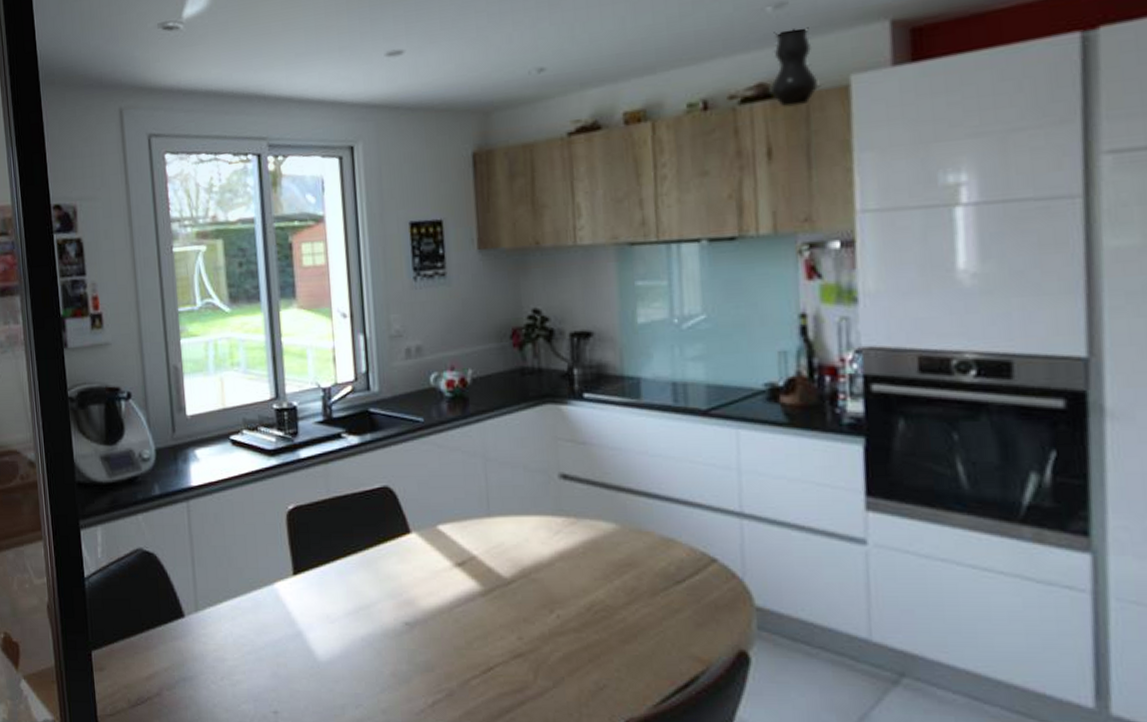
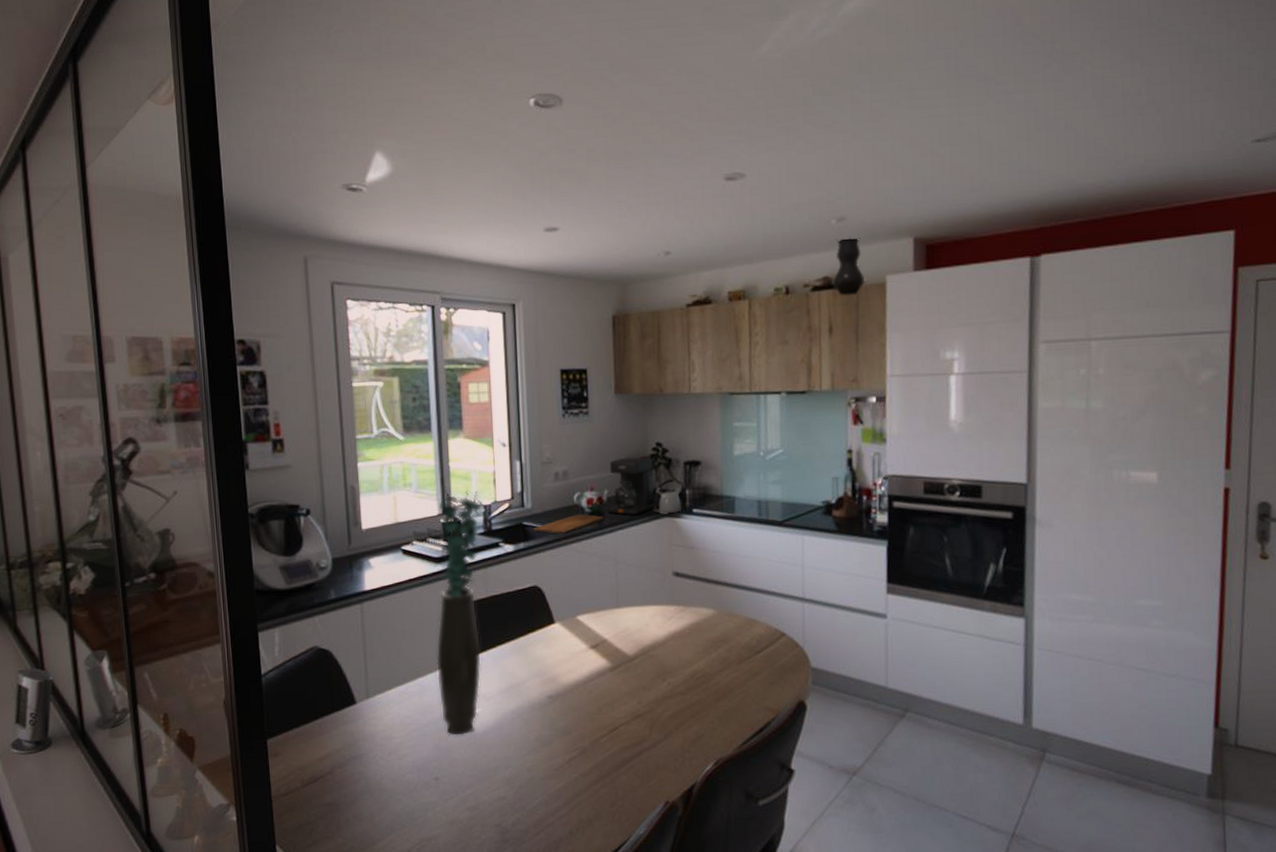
vase: none [270,366,324,663] -> present [436,486,482,736]
cutting board: none [381,399,468,425] -> present [532,514,604,535]
coffee maker: none [472,327,534,402] -> present [607,457,655,516]
kettle: none [531,354,568,400] -> present [653,478,681,515]

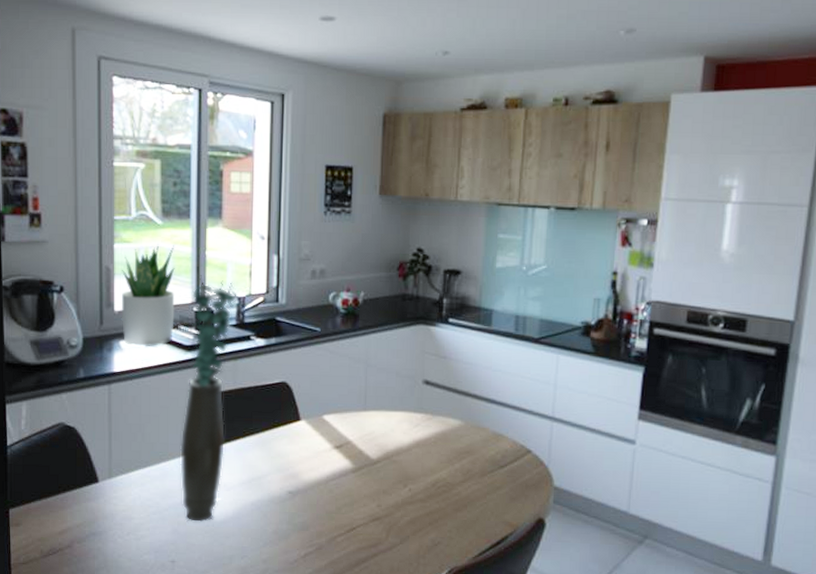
planter: none [367,460,422,562] -> present [121,245,175,346]
cutting board: present [532,514,604,535] -> none [285,314,358,333]
coffee maker: present [607,457,655,516] -> none [362,260,414,320]
kettle: present [653,478,681,515] -> none [408,286,439,322]
vase: present [832,237,864,296] -> none [614,50,648,112]

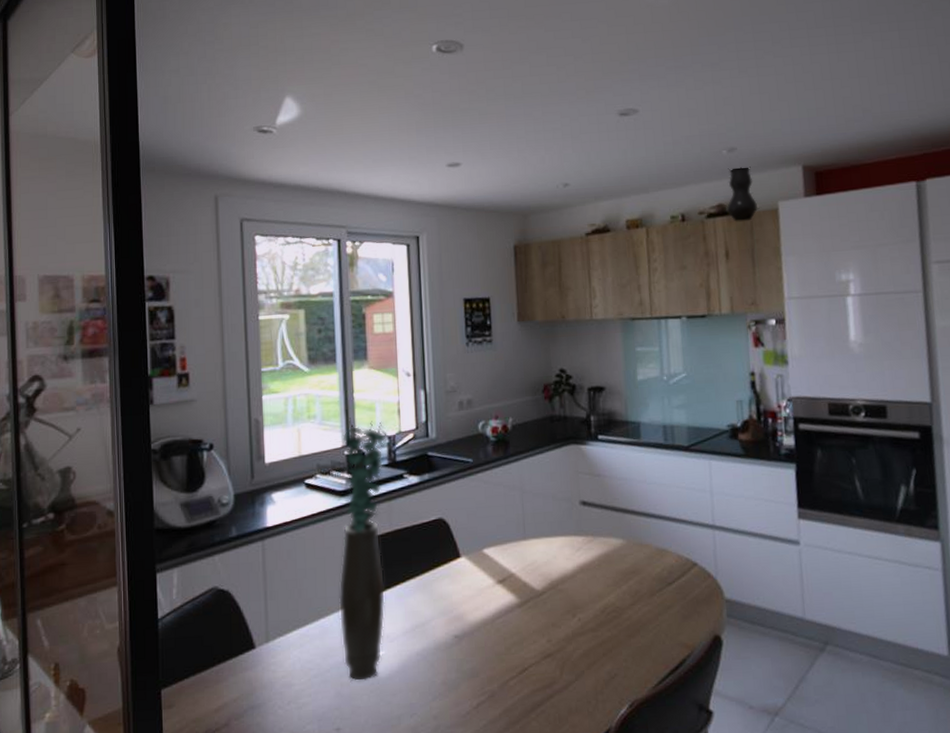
planter: present [121,245,175,346] -> none [271,391,326,497]
vase: none [614,50,648,112] -> present [726,166,758,222]

